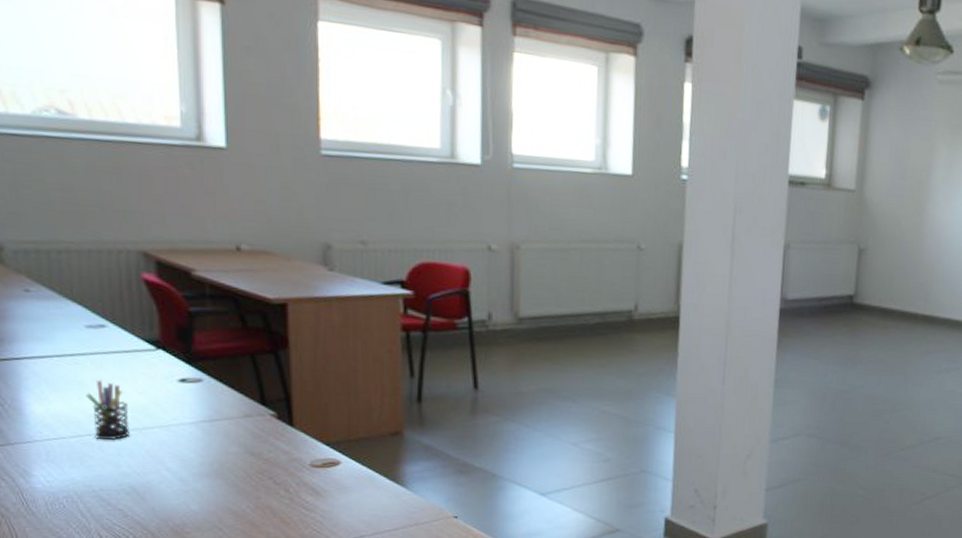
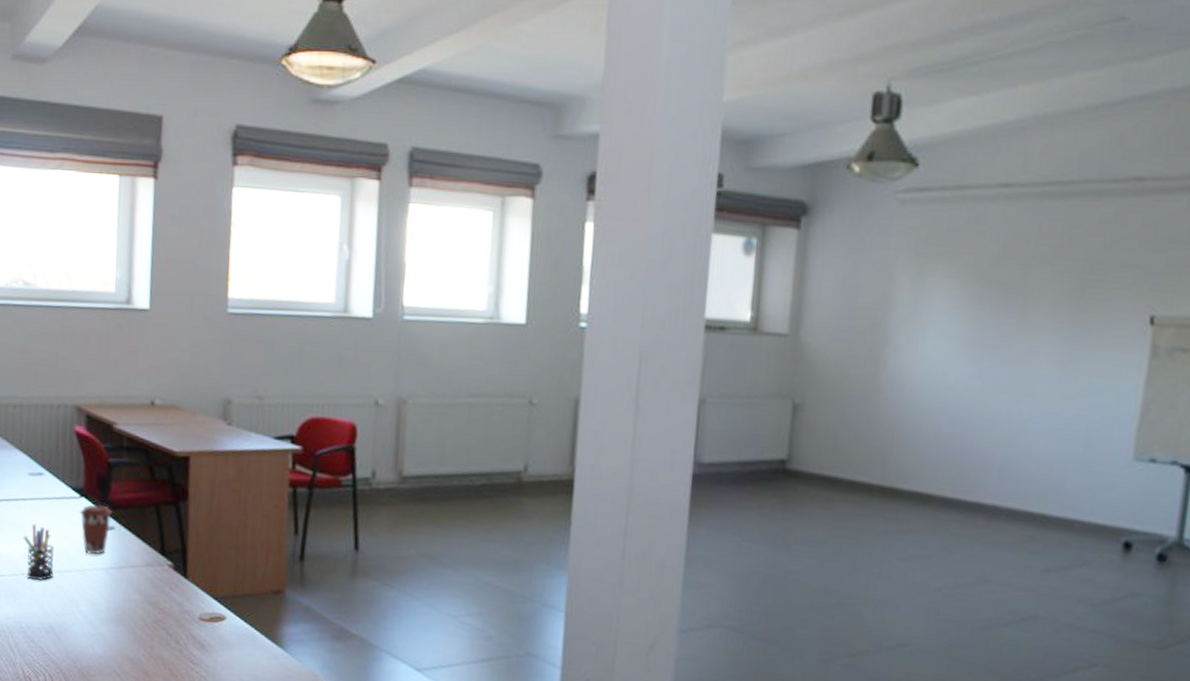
coffee cup: none [157,355,198,409] -> present [80,504,112,555]

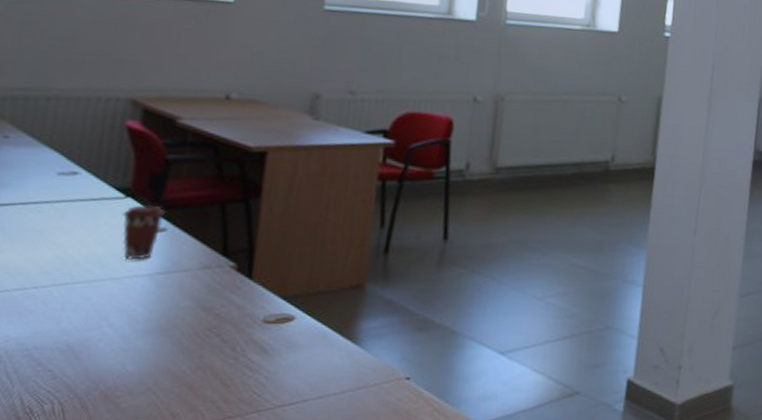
pen holder: present [23,523,54,581] -> none [41,229,83,294]

